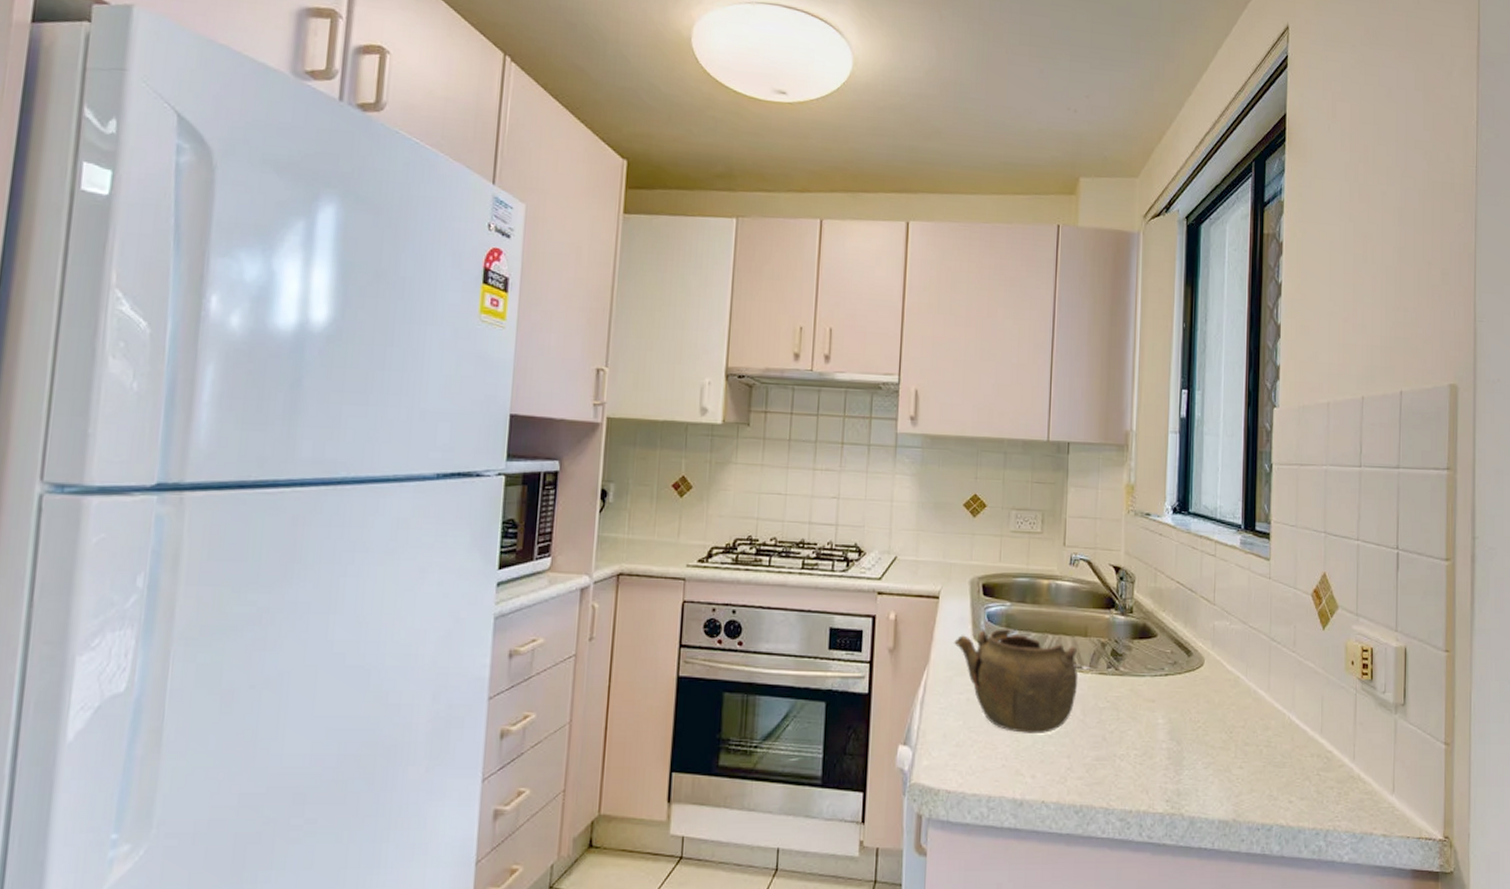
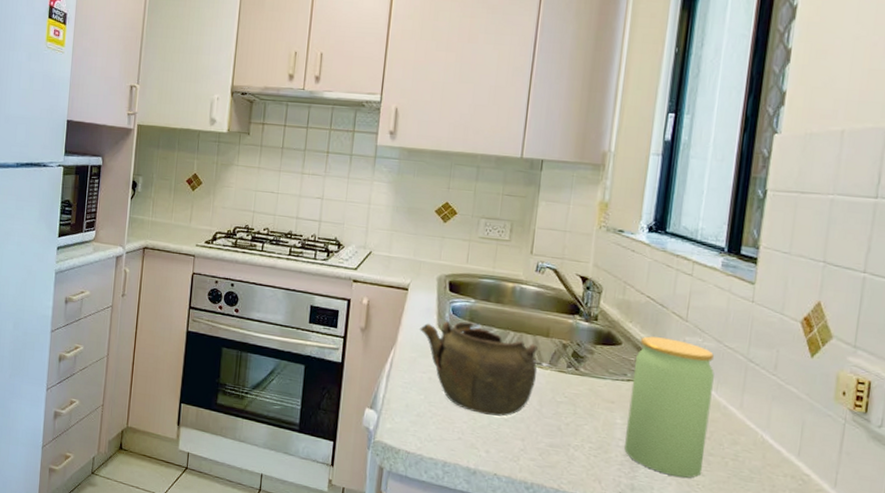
jar: none [1168,624,1243,773] -> present [624,336,714,478]

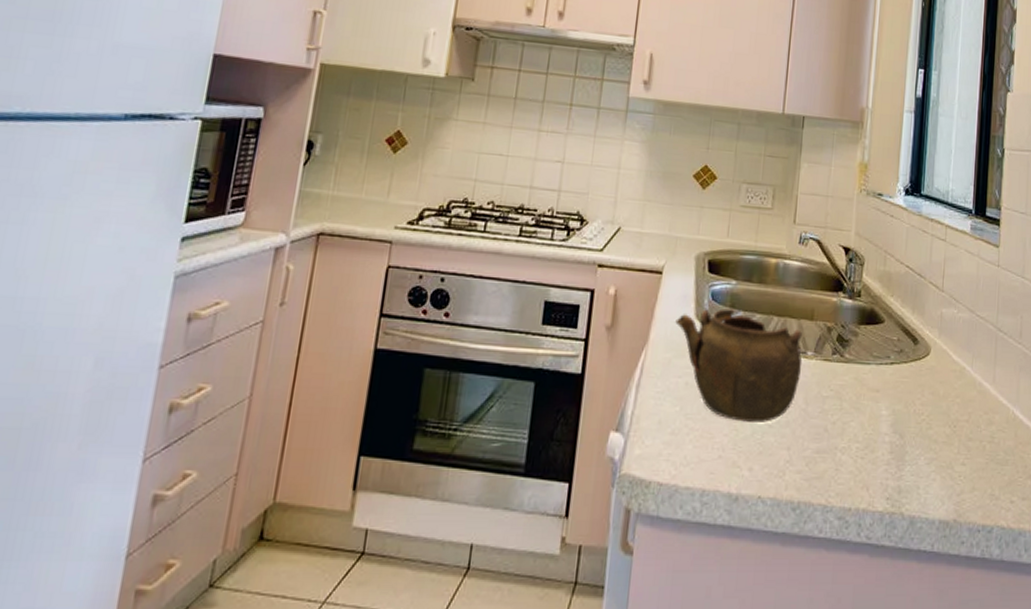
jar: present [624,336,714,478] -> none [890,311,969,470]

